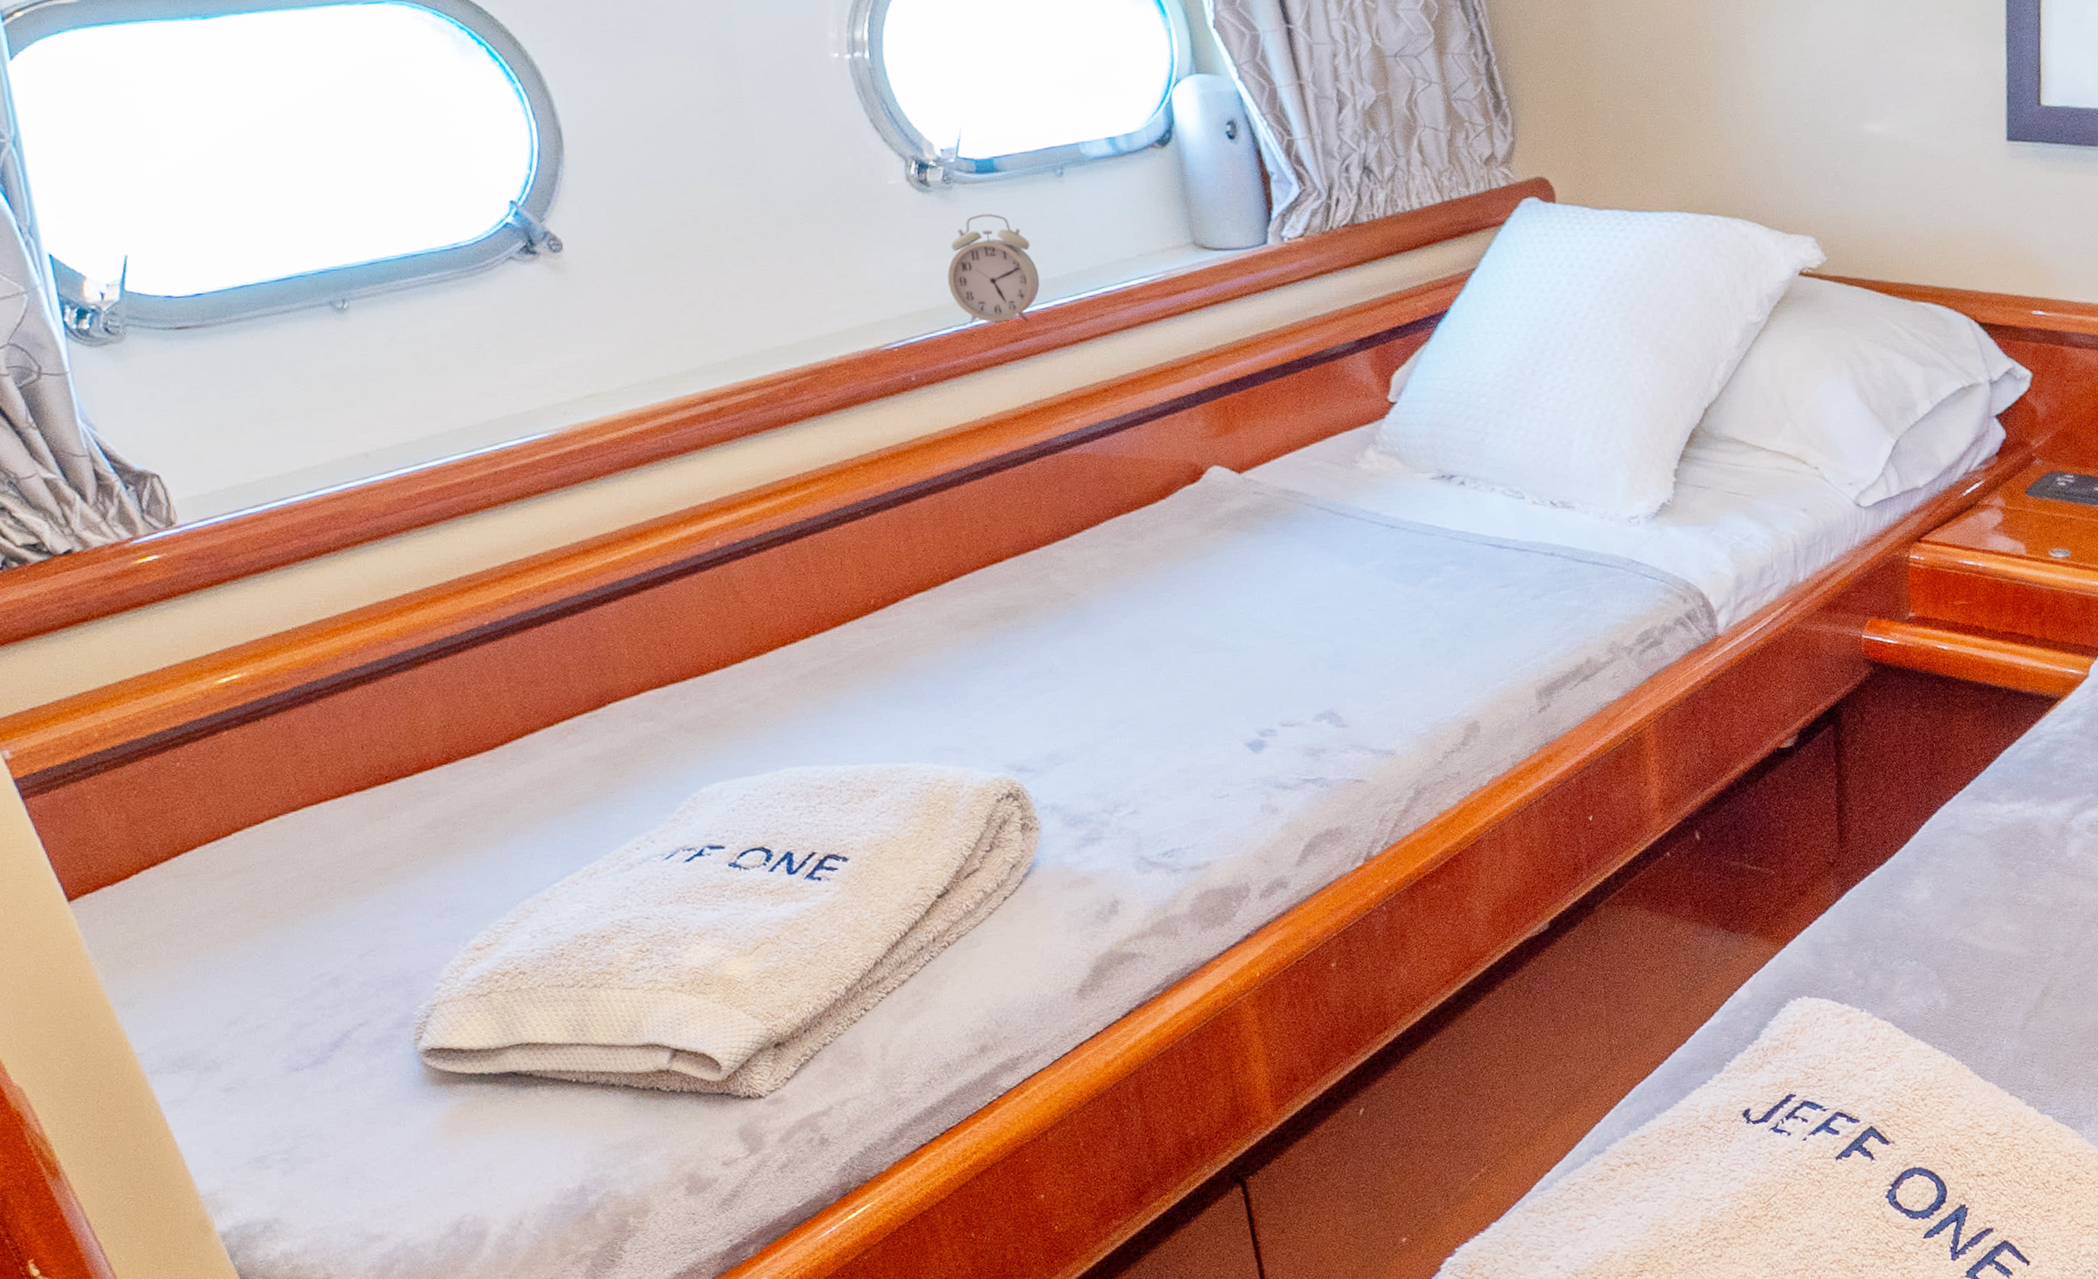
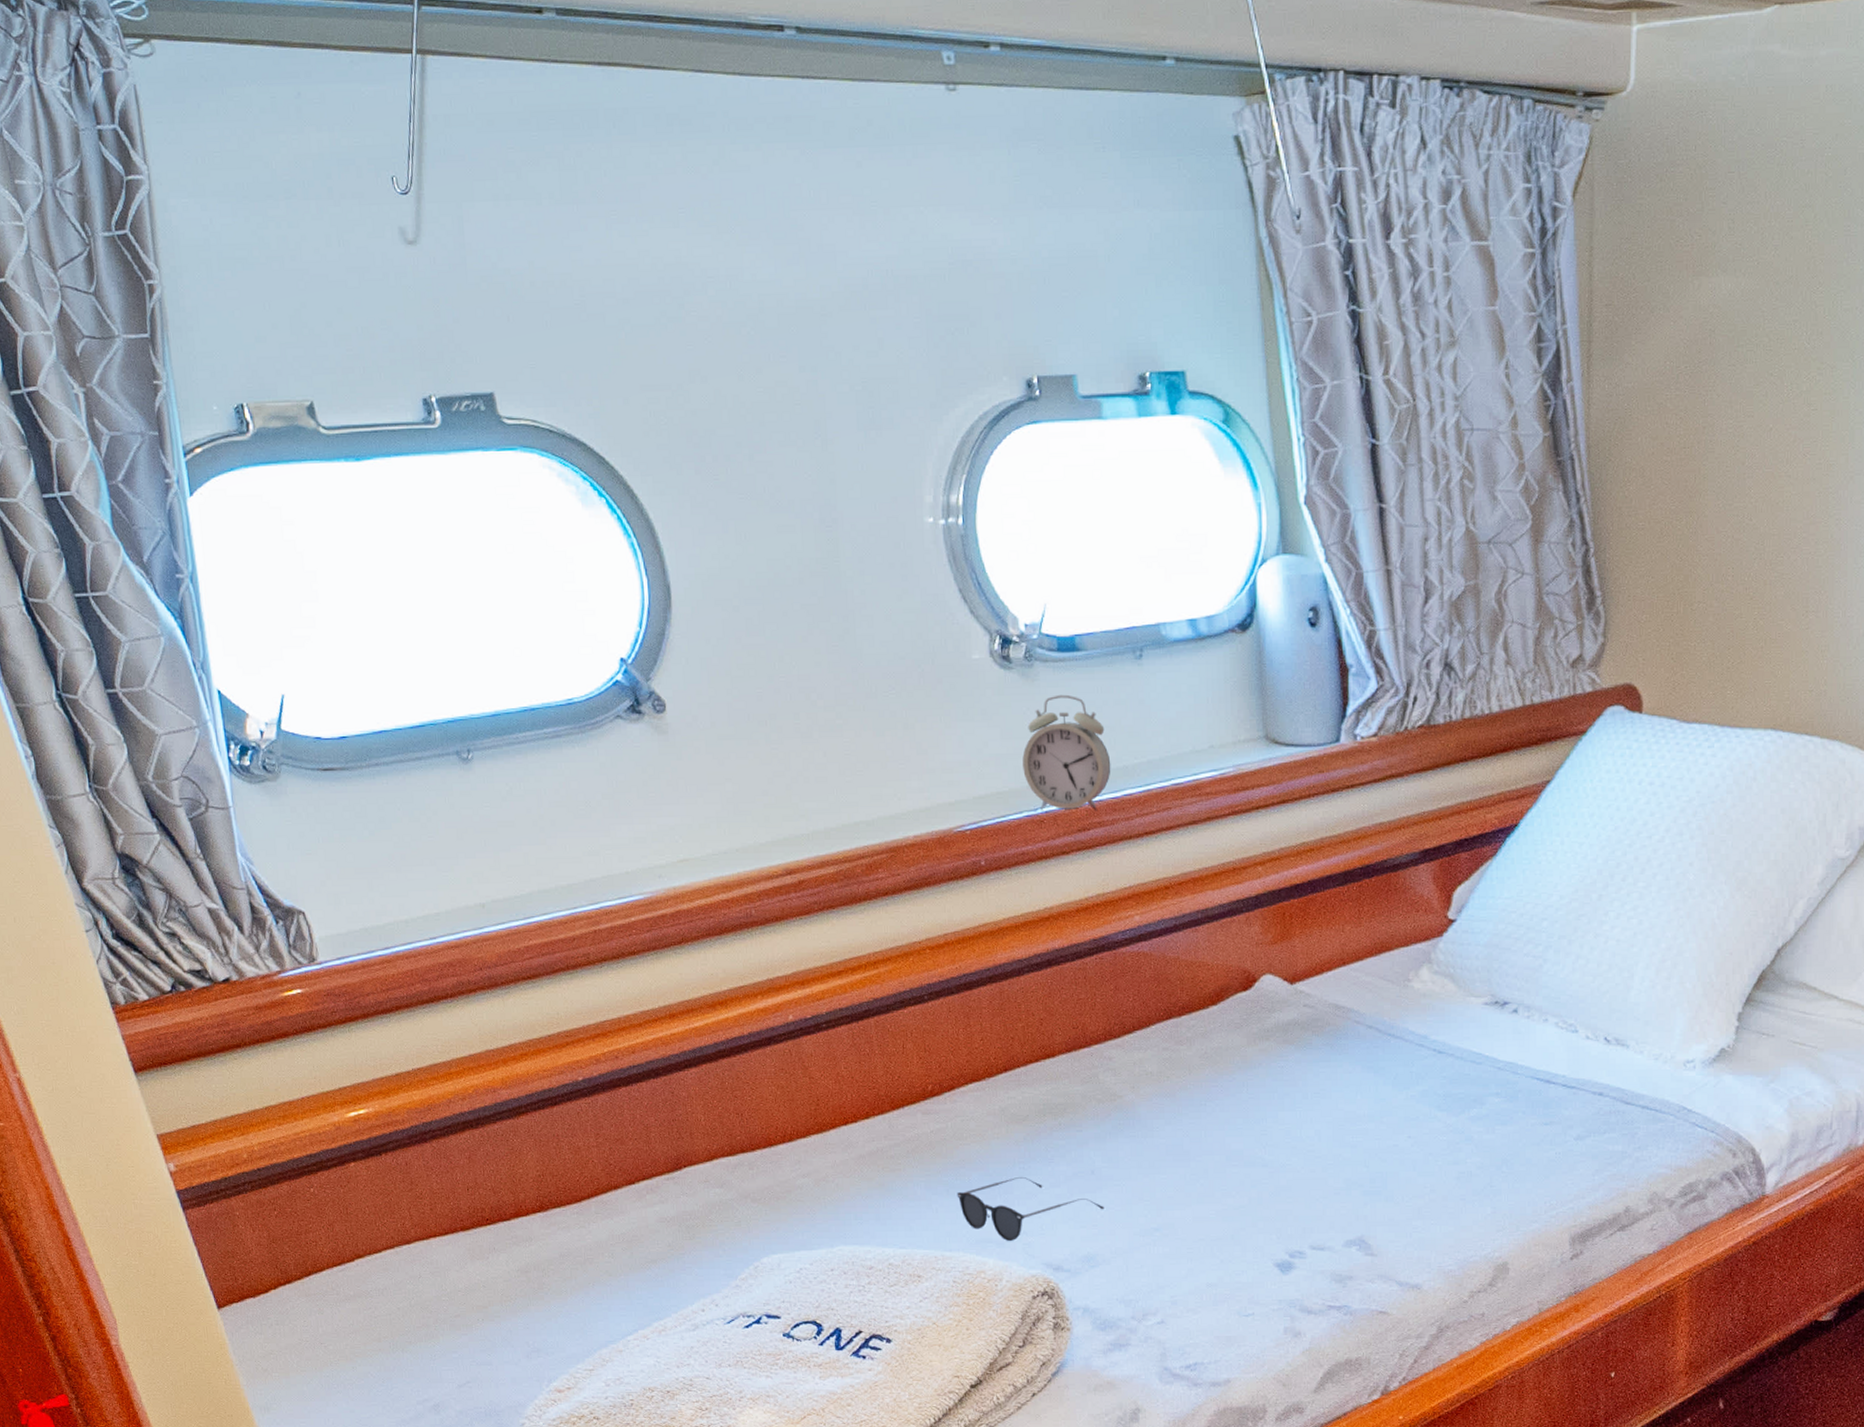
sunglasses: none [908,681,1066,748] -> present [957,1176,1105,1242]

